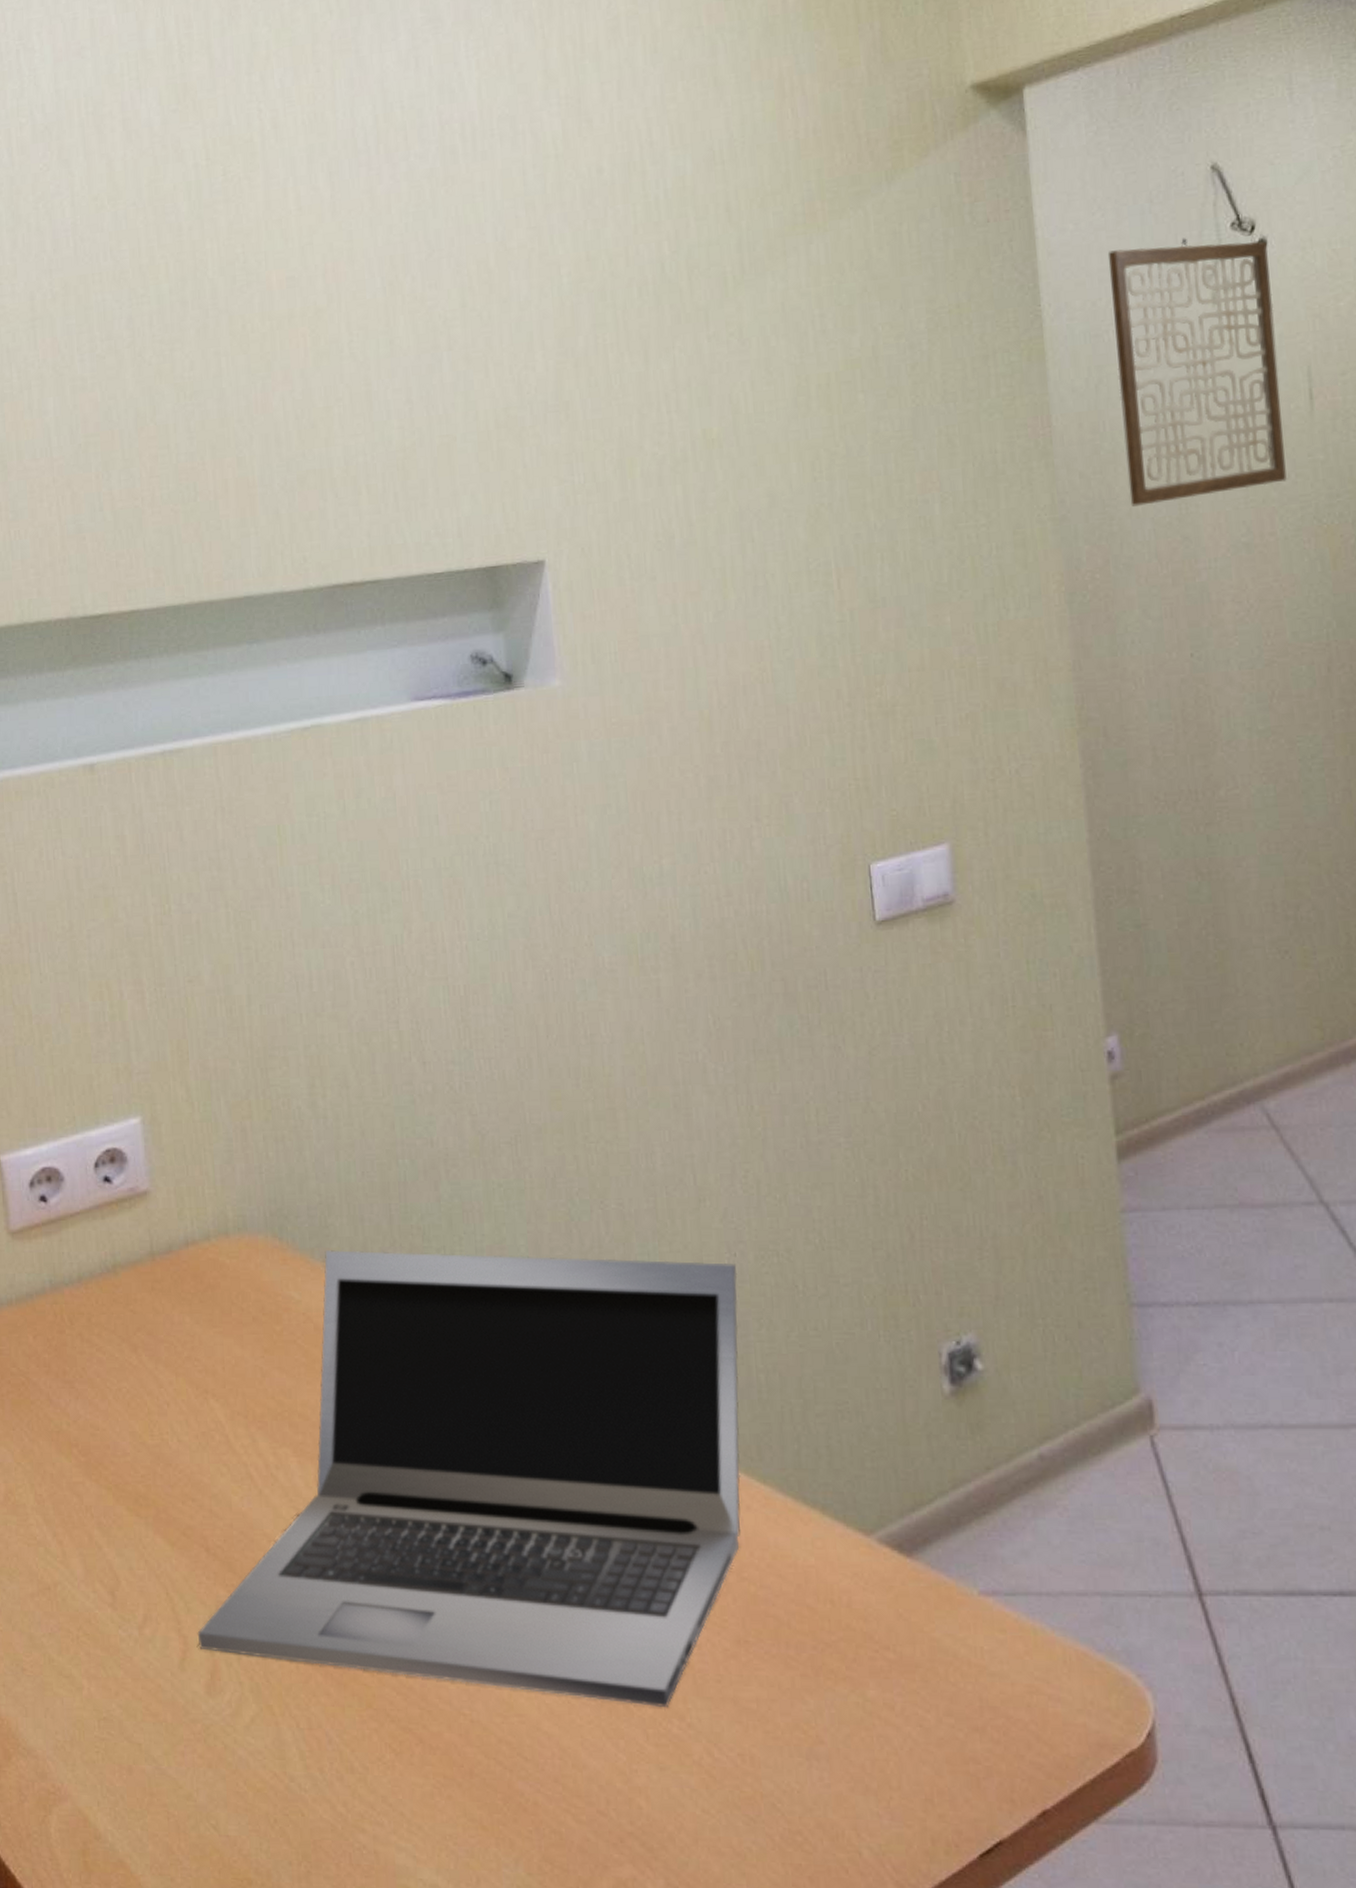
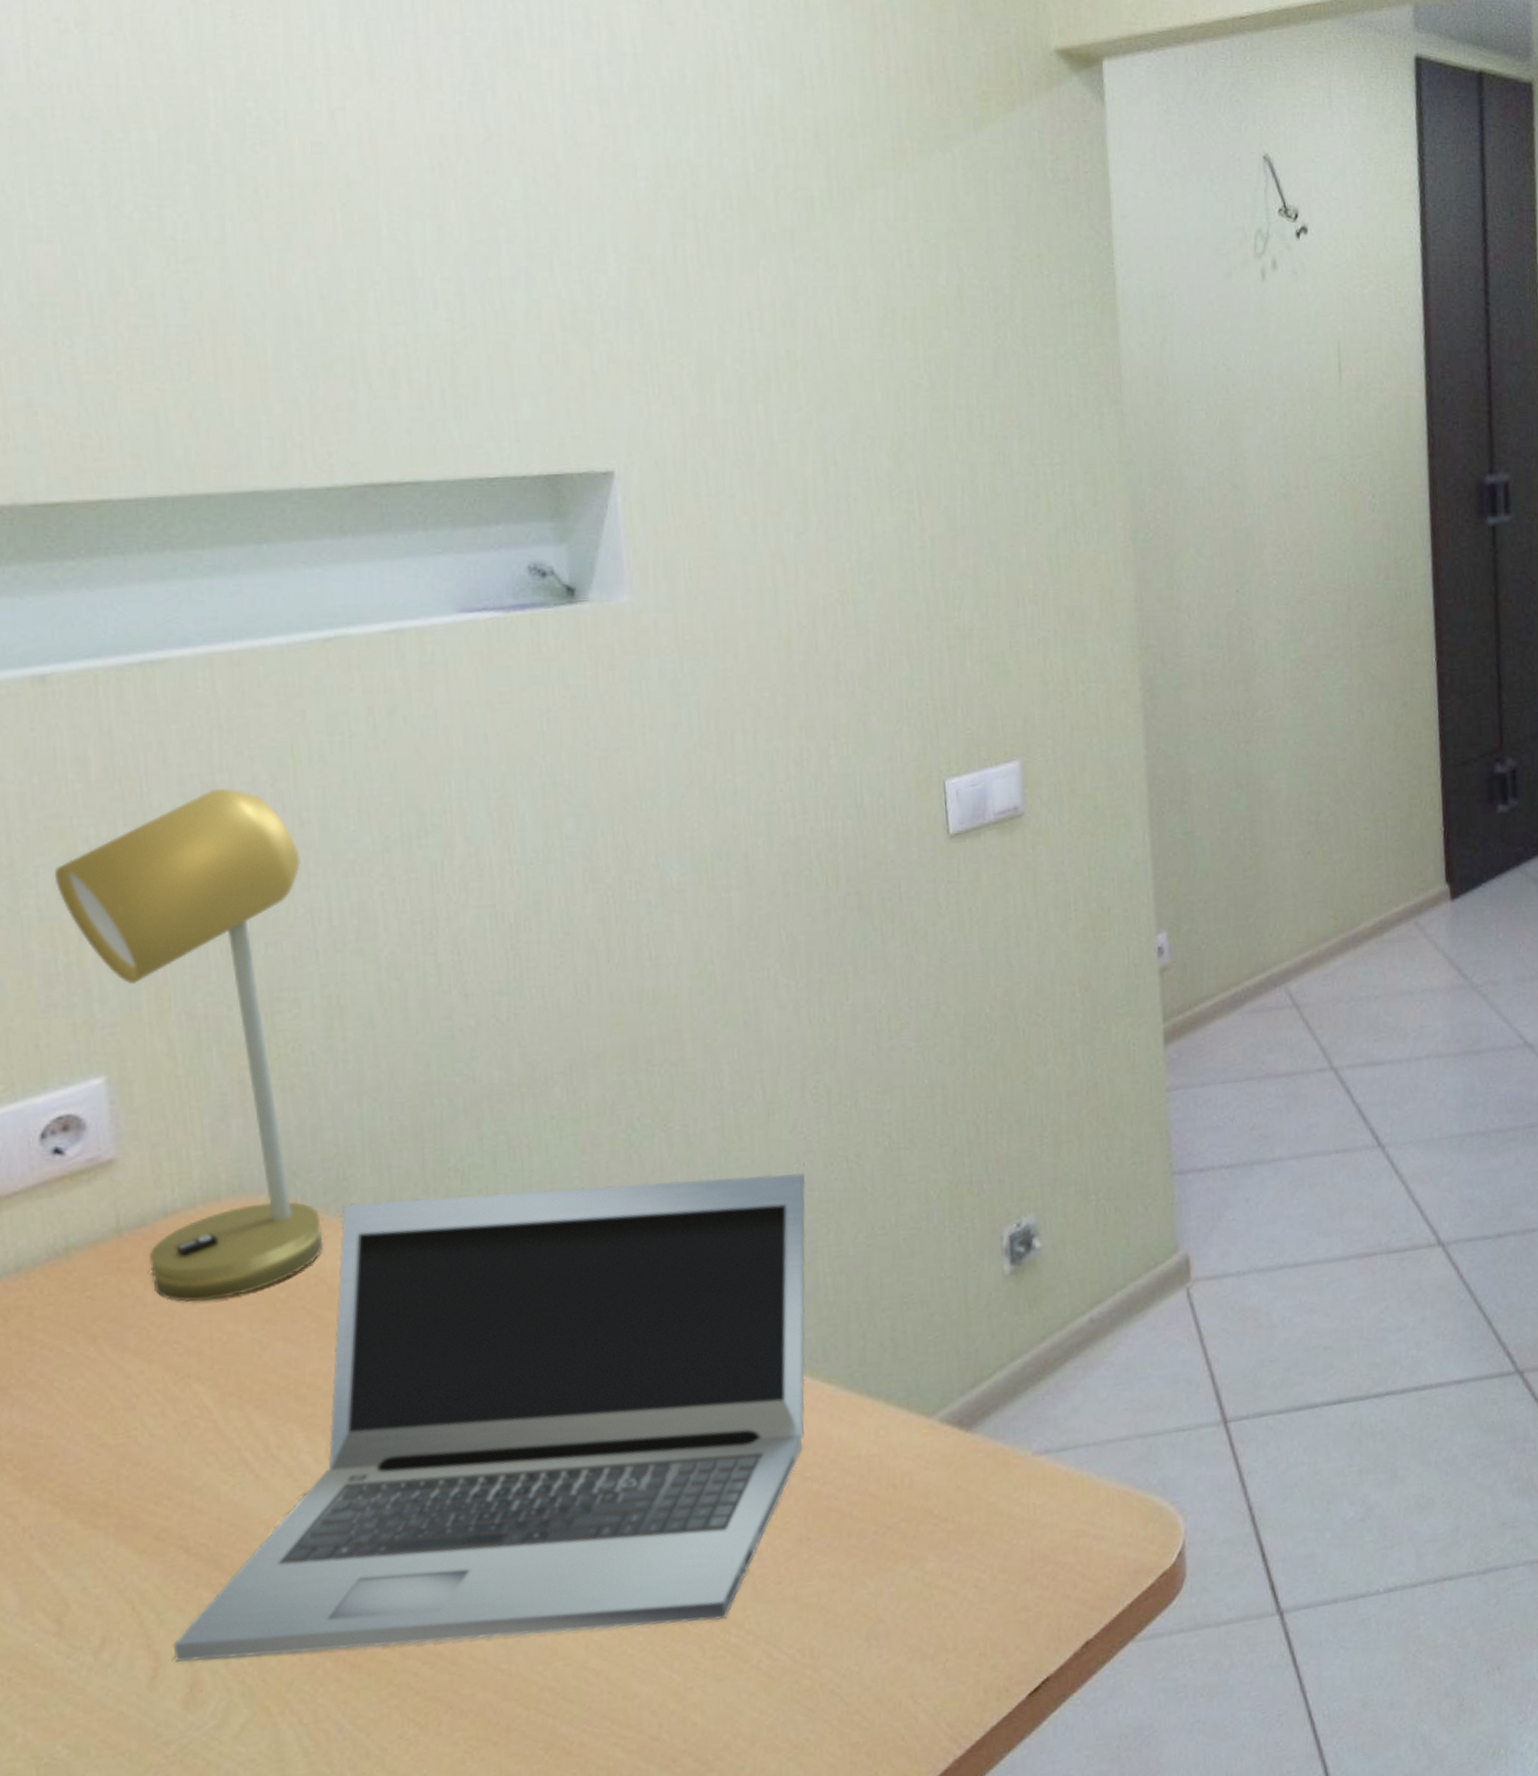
desk lamp: none [101,864,310,1326] -> present [54,788,324,1303]
wall art: present [1107,238,1288,506] -> none [1174,217,1320,455]

